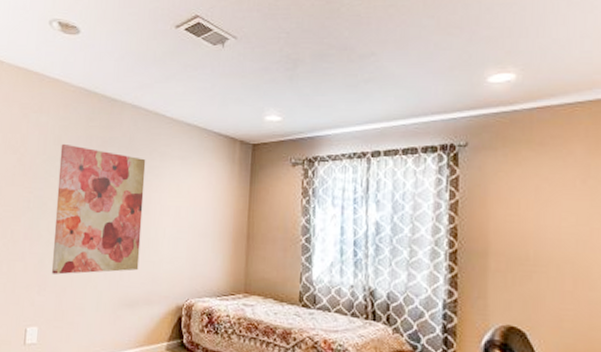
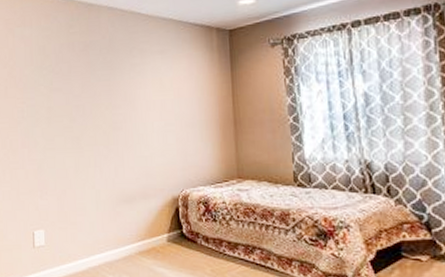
wall art: present [51,143,146,275] -> none [46,52,132,178]

